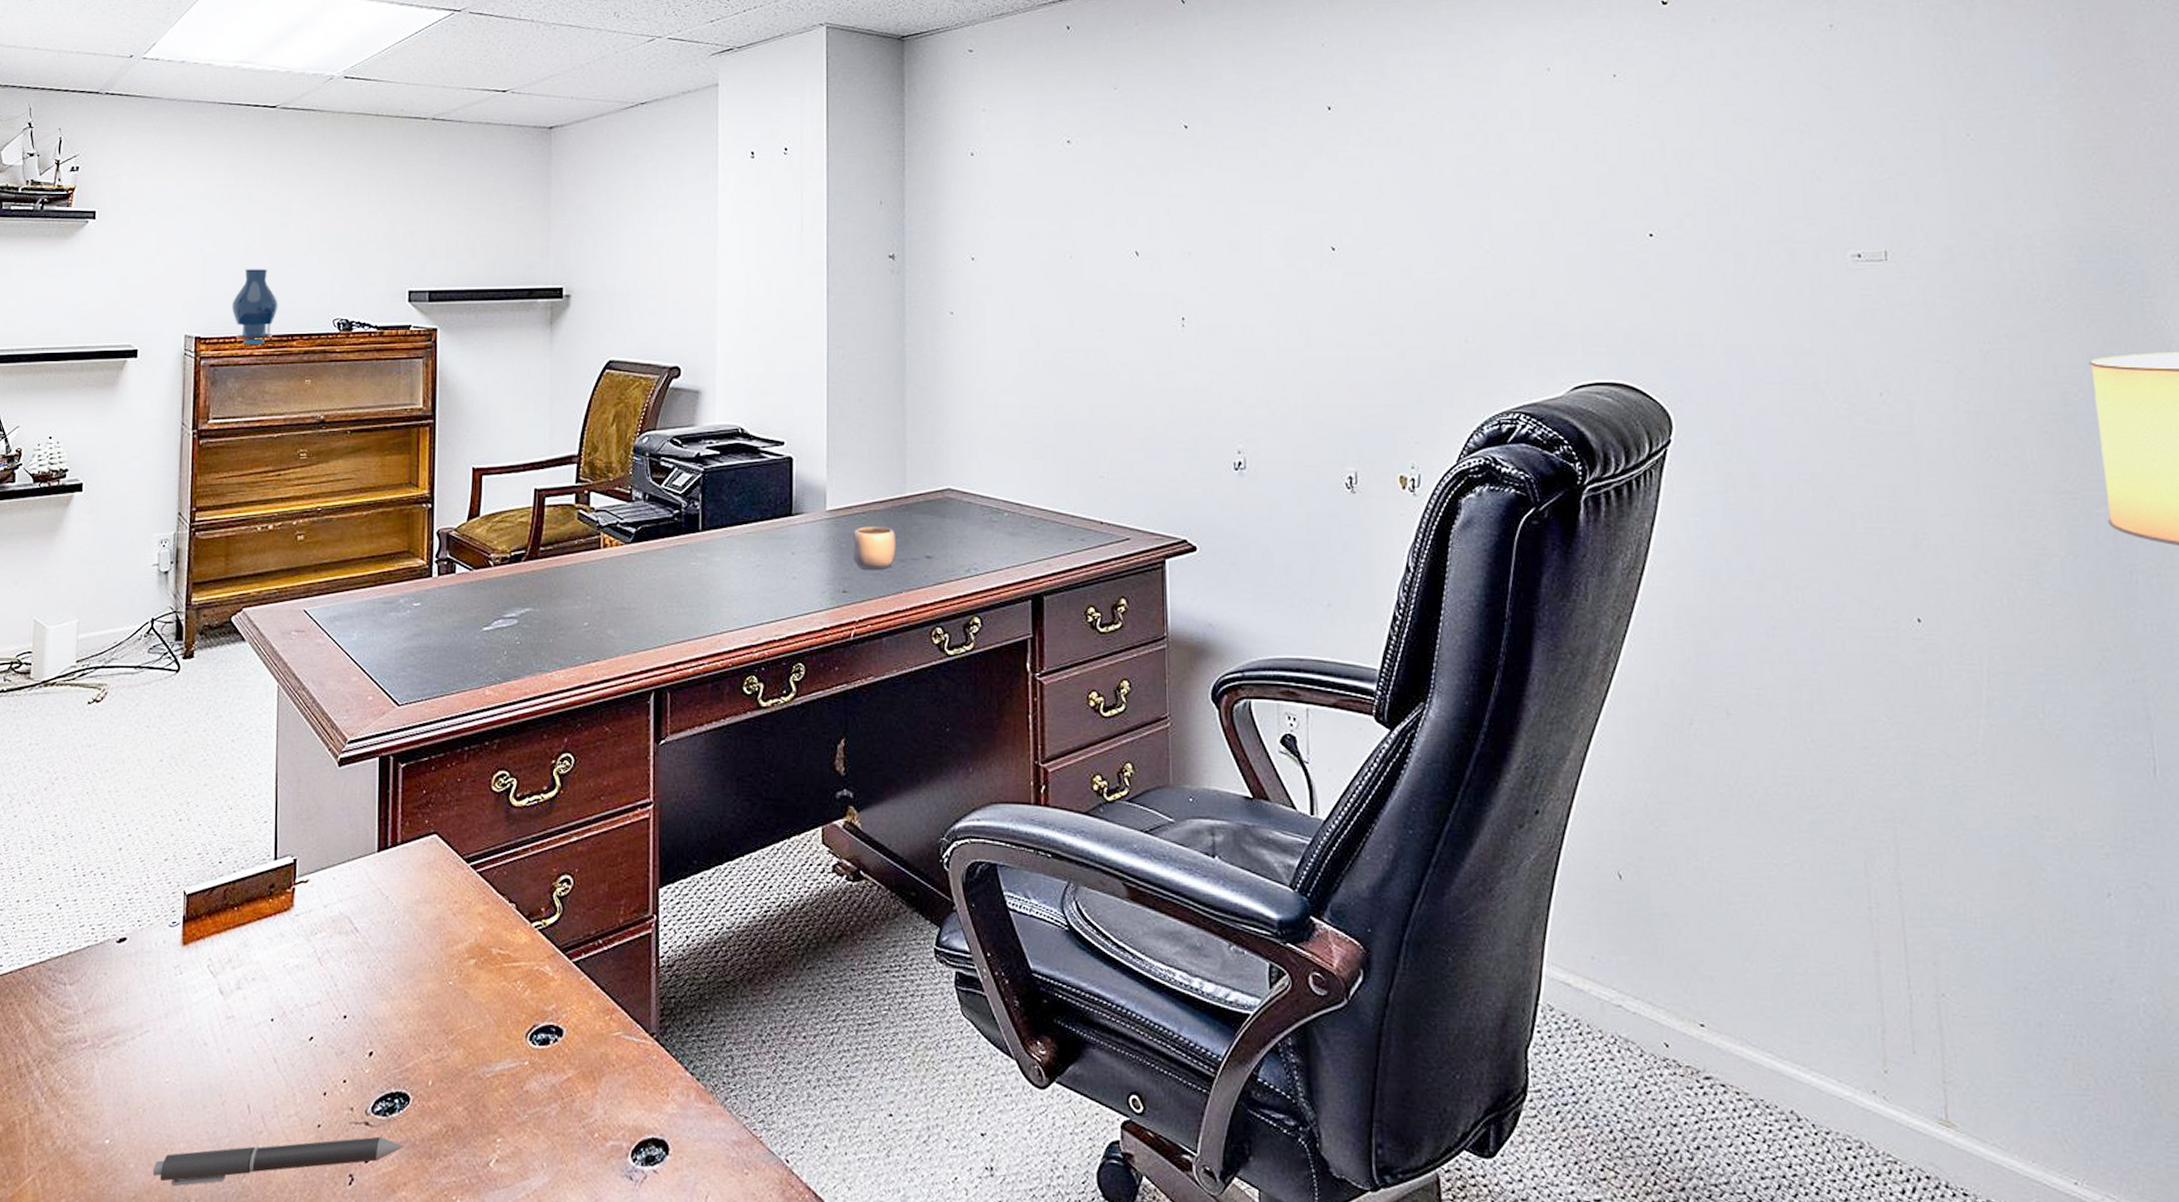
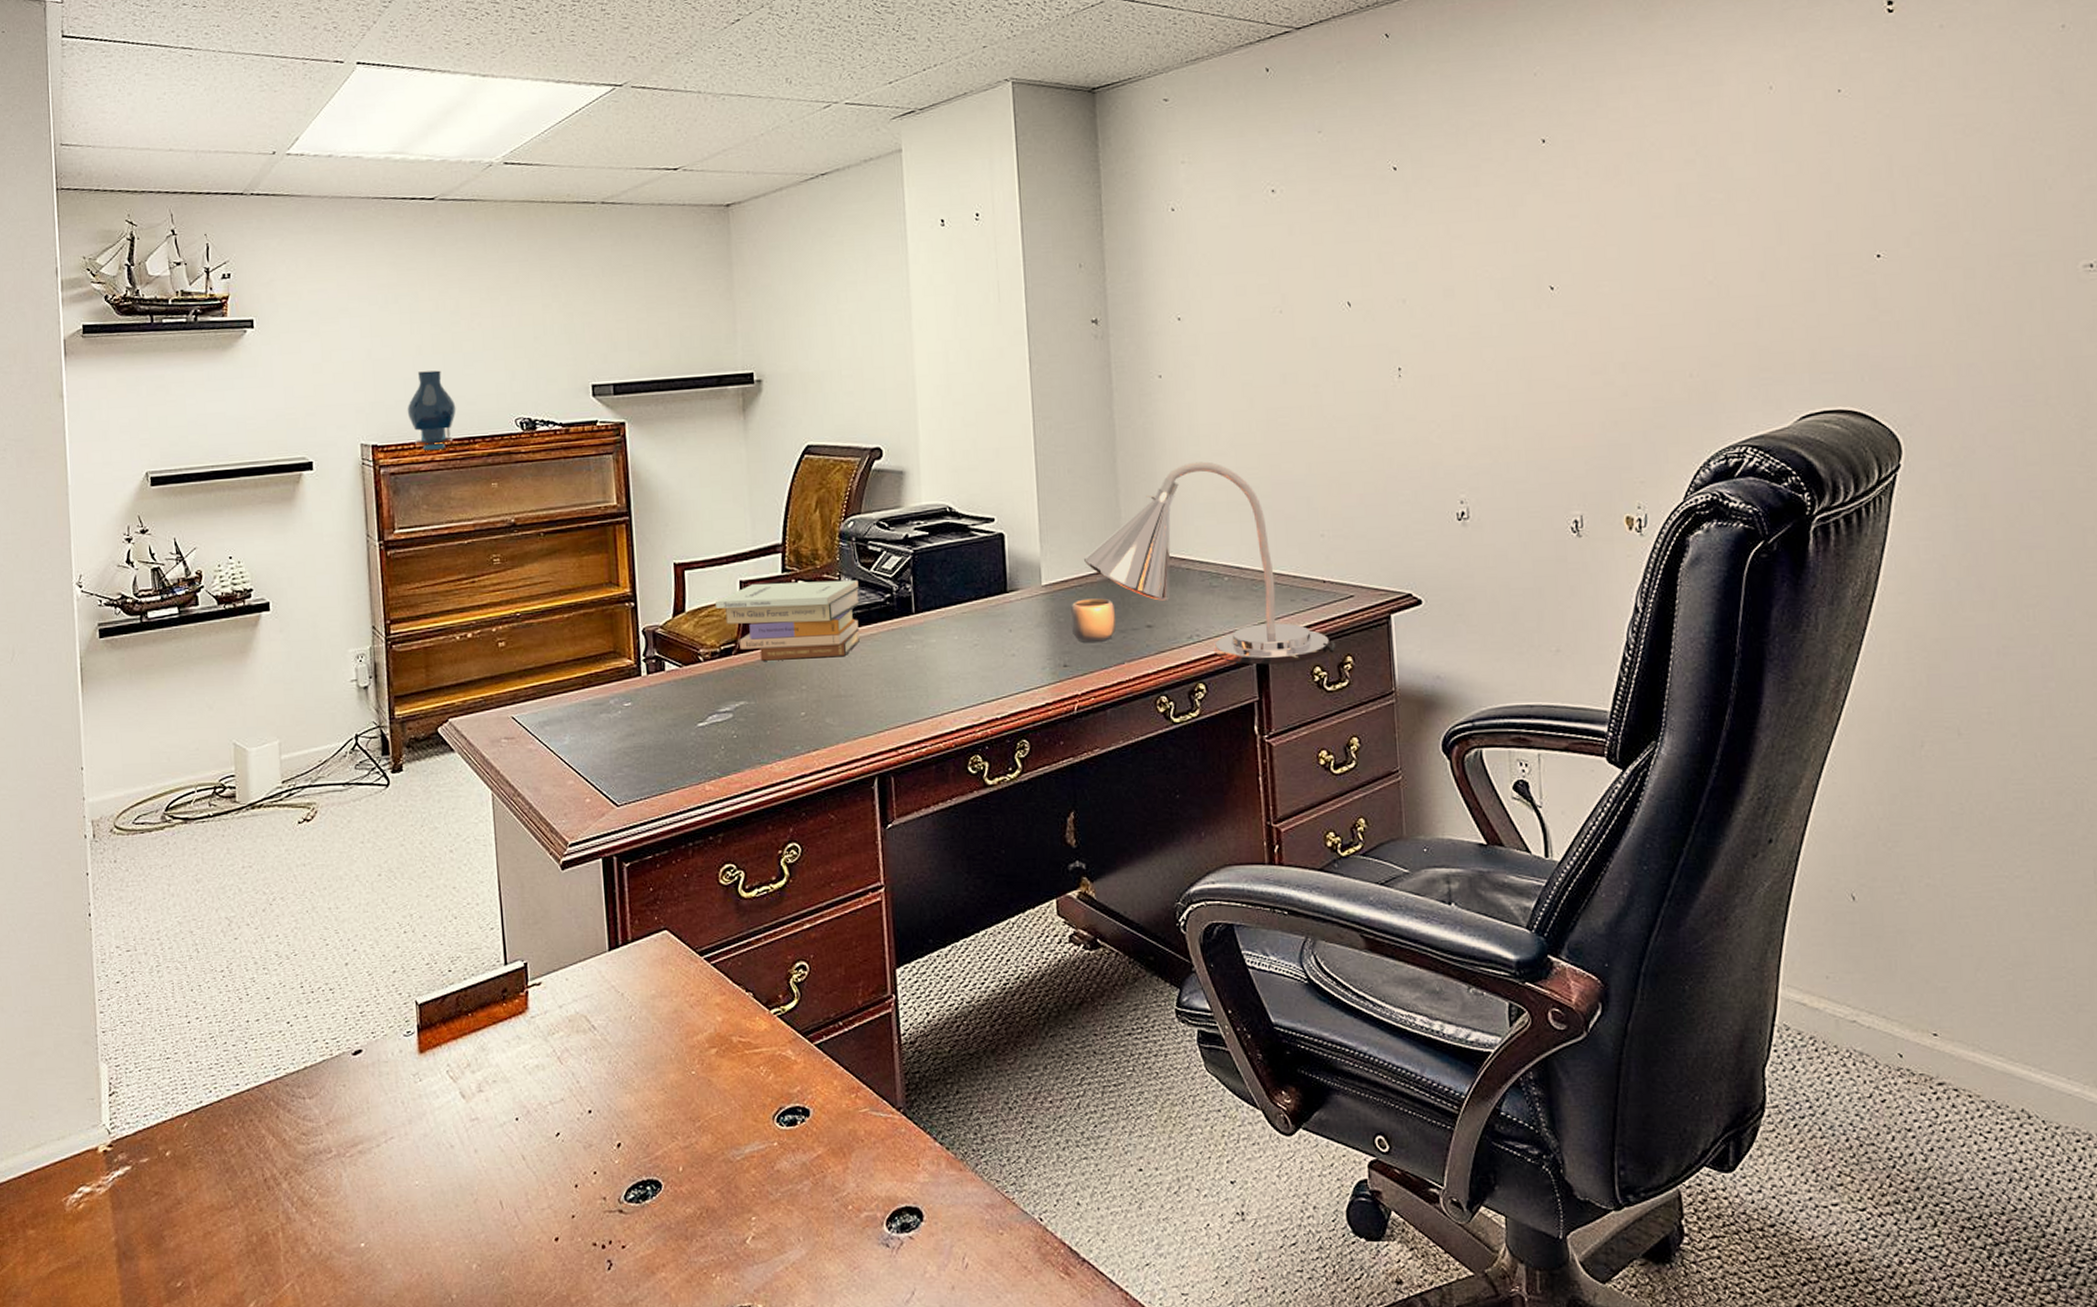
pen: present [152,1136,405,1187] -> none [411,1222,660,1283]
books: none [510,492,650,570] -> present [716,580,861,661]
table lamp: none [868,398,1111,603] -> present [1083,461,1337,665]

